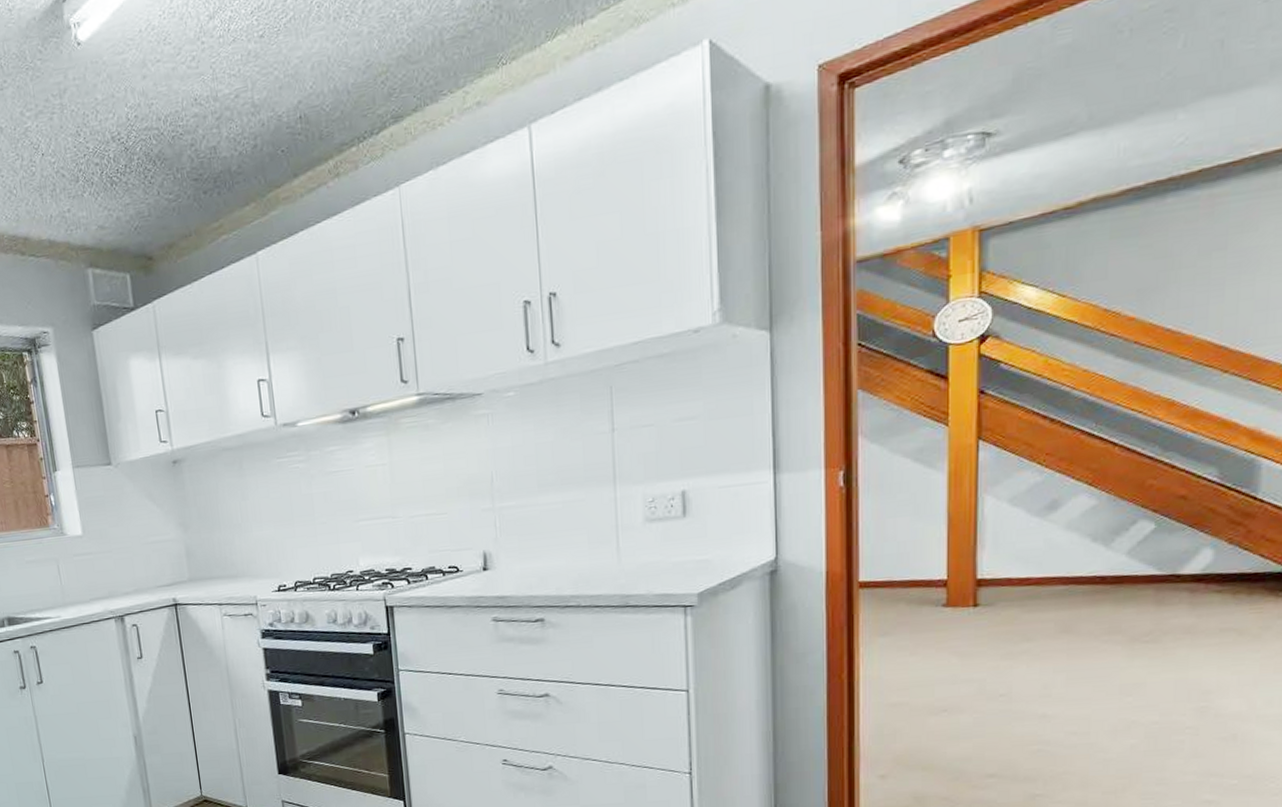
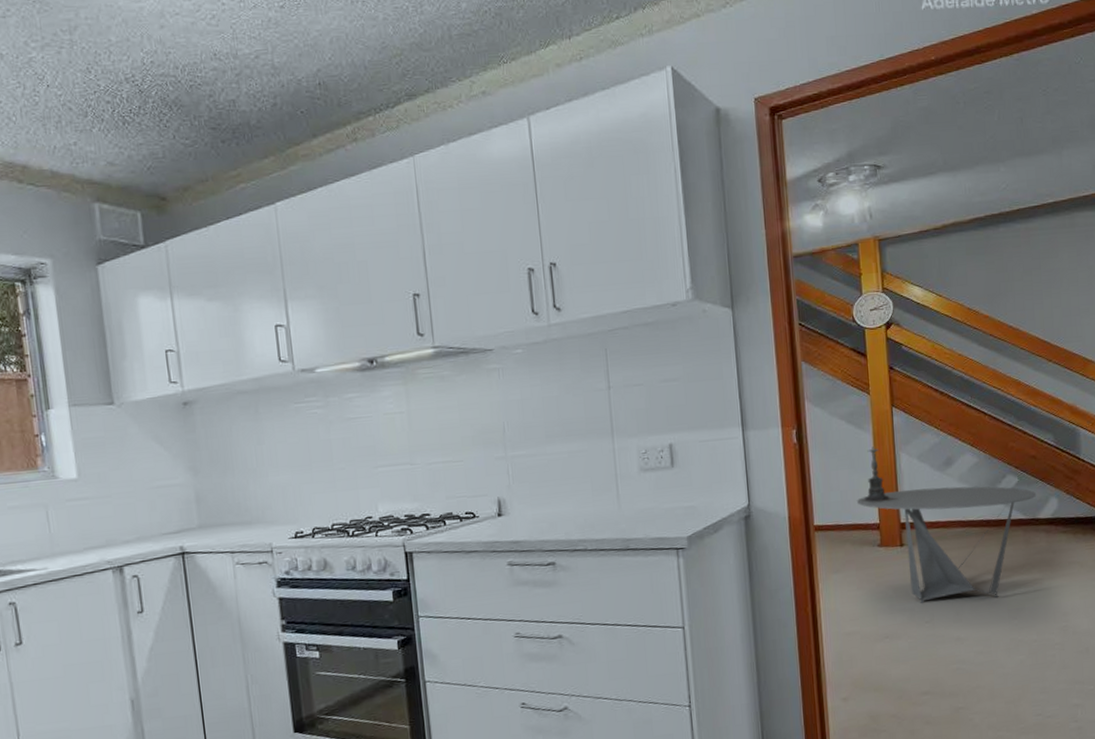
candle holder: none [918,489,977,556] -> present [856,446,899,503]
coffee table: none [918,535,1182,673] -> present [856,486,1037,603]

